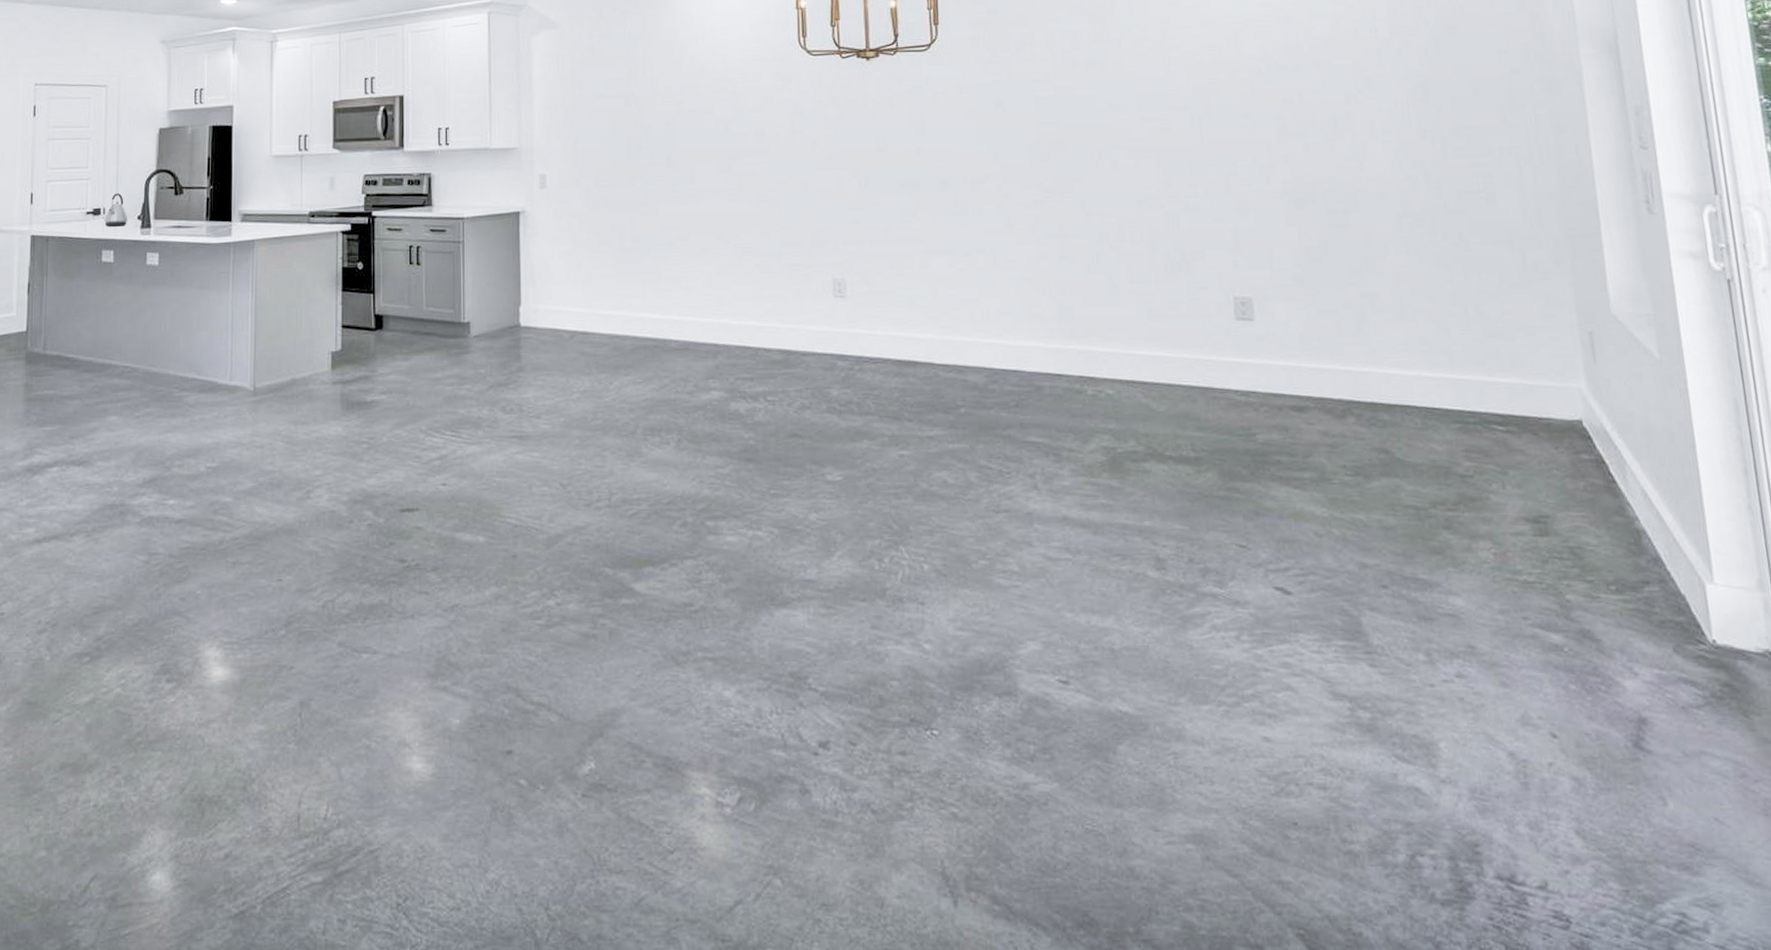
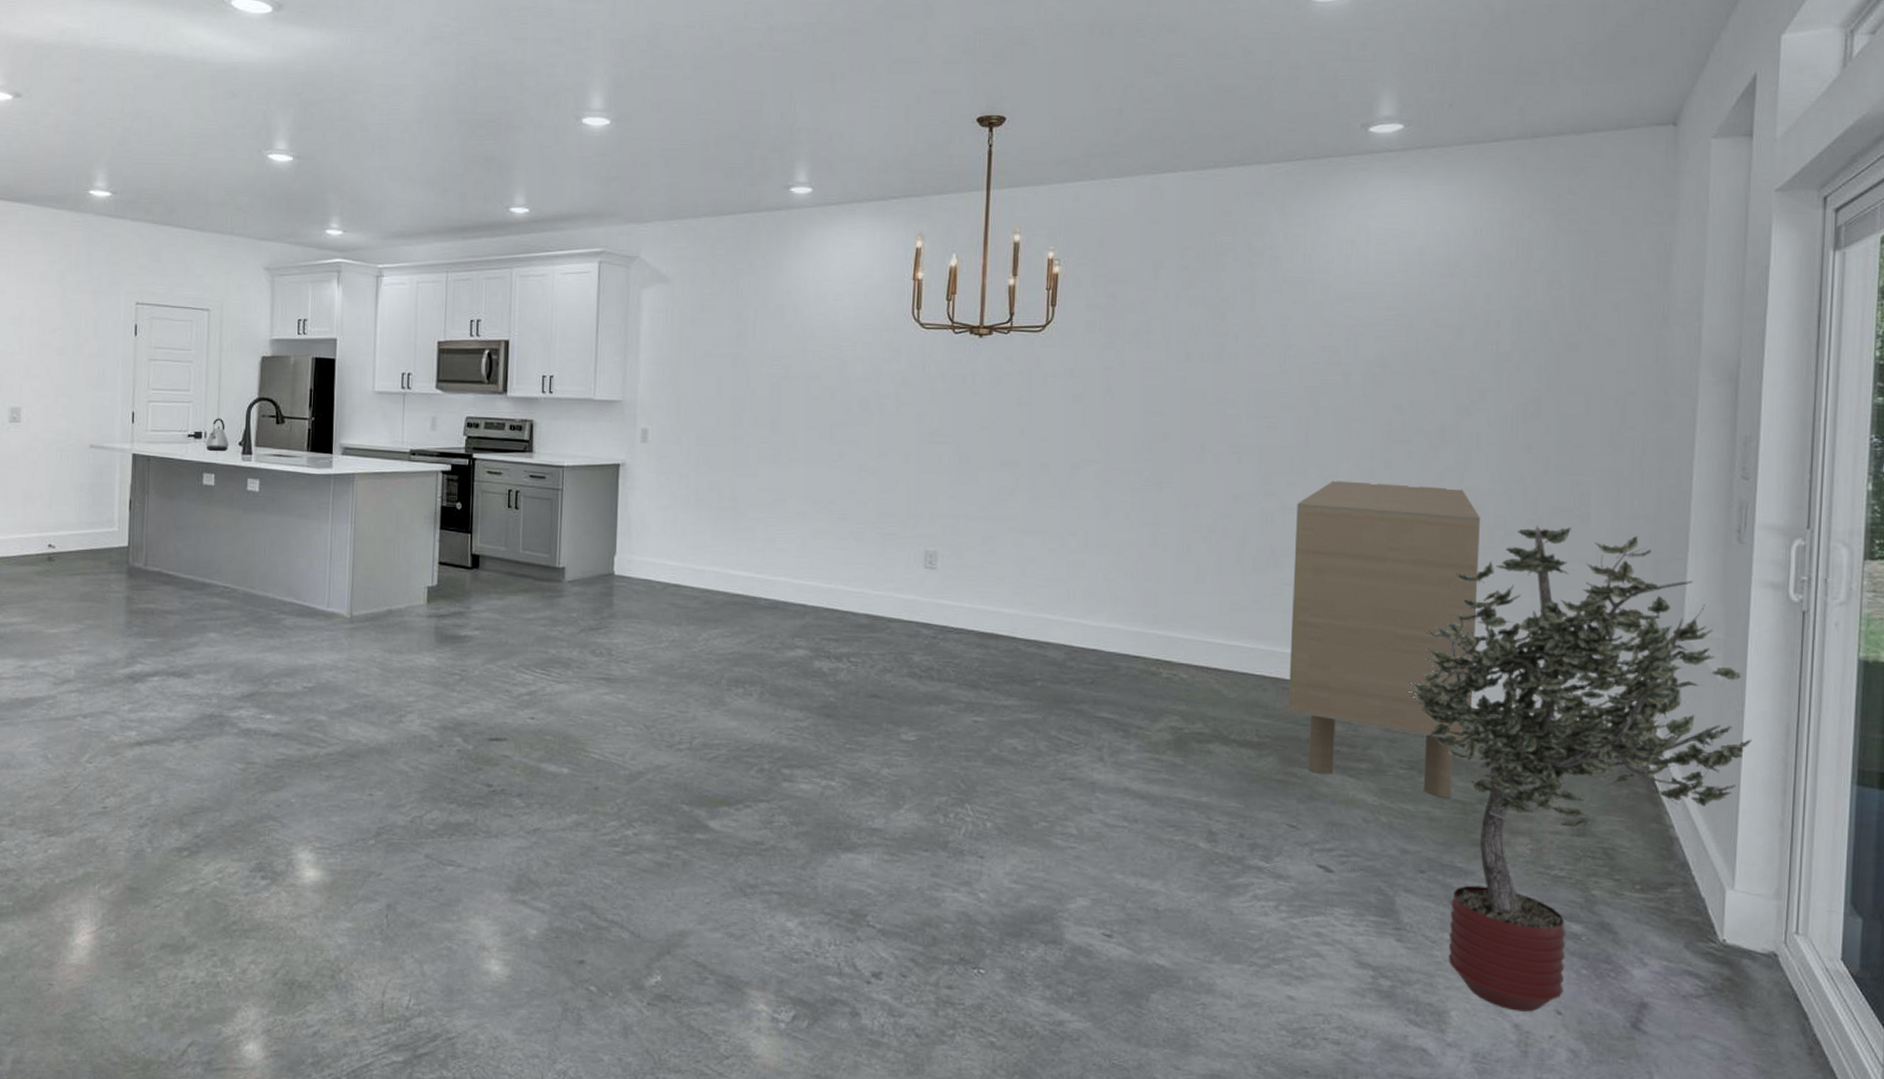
sideboard: none [1201,178,1413,504] -> present [1288,480,1480,798]
potted tree: none [1340,209,1702,737] -> present [1409,525,1752,1012]

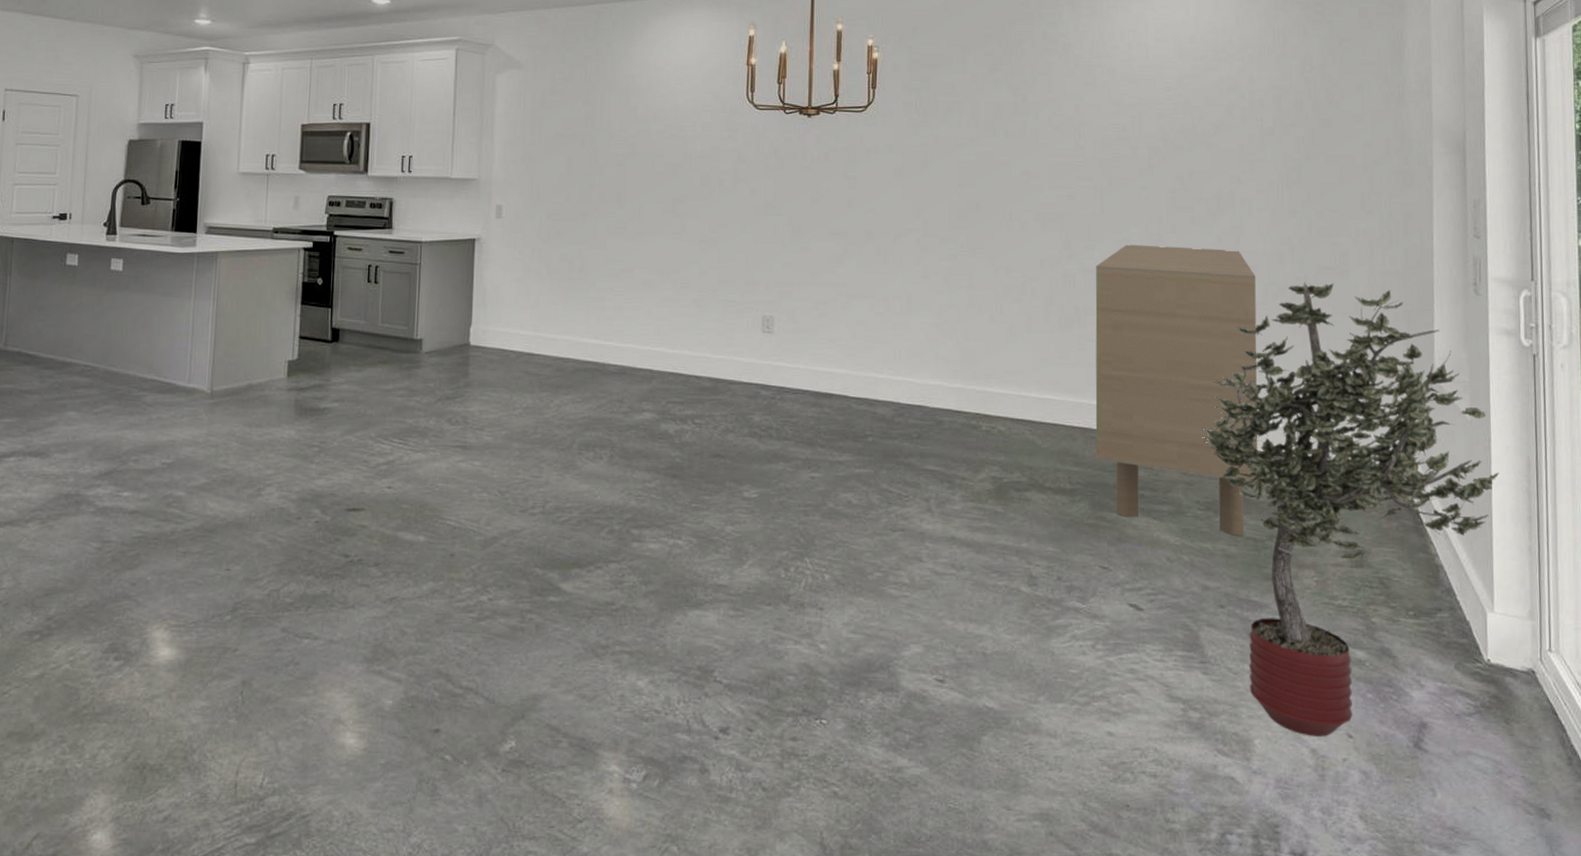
kettle: present [206,418,230,452] -> none [70,200,94,233]

